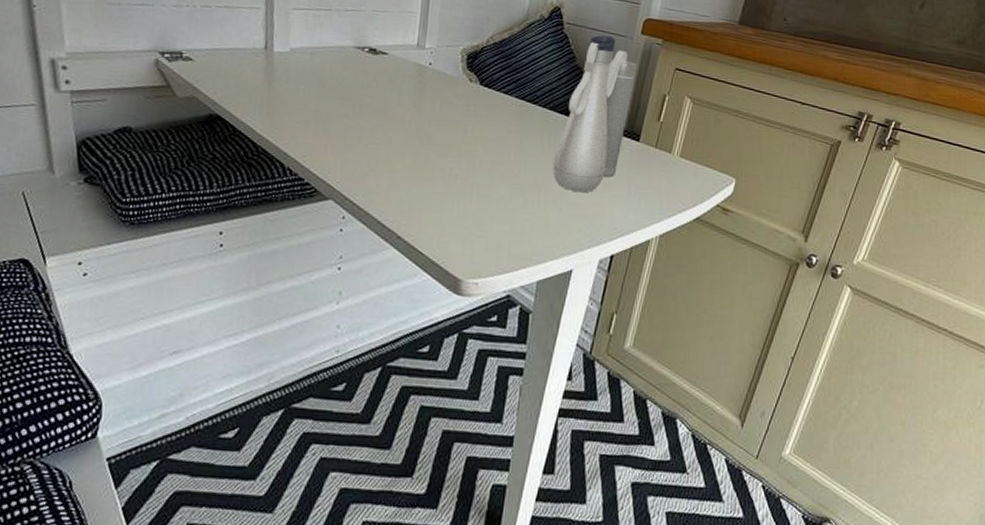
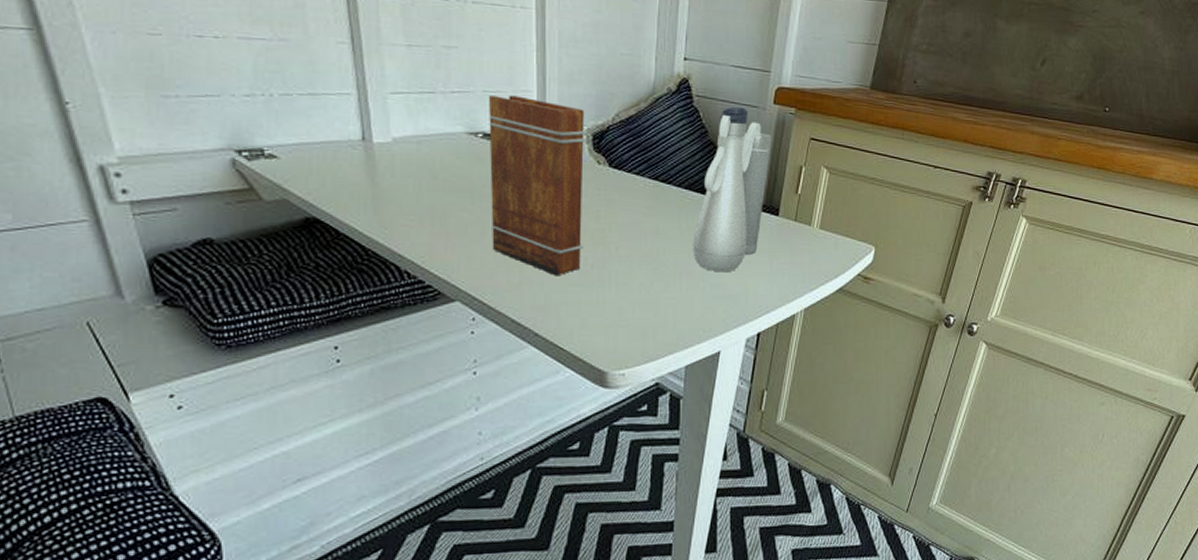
book: none [366,15,463,184] -> present [488,95,587,276]

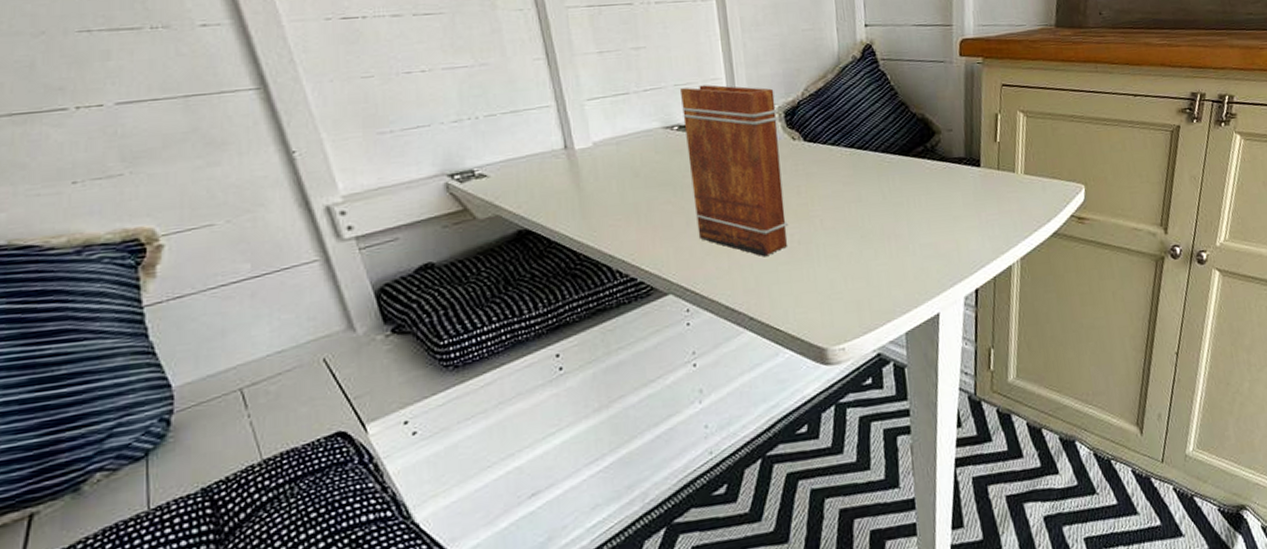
water bottle: present [693,106,772,273] -> none [896,64,964,232]

